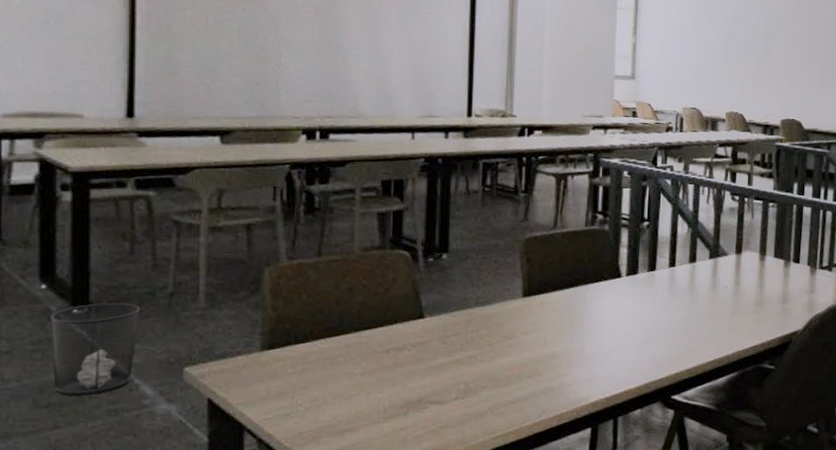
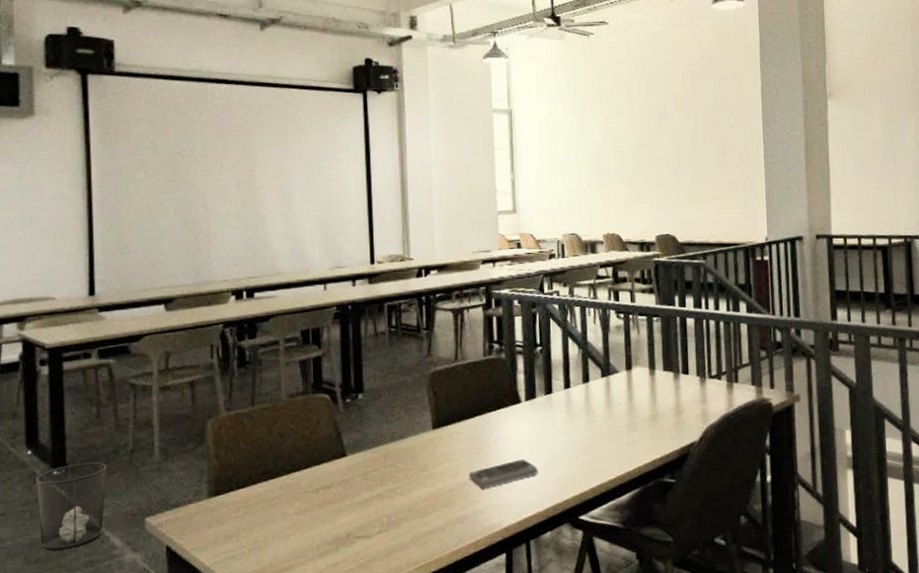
calculator: none [558,334,633,362] -> present [468,458,538,490]

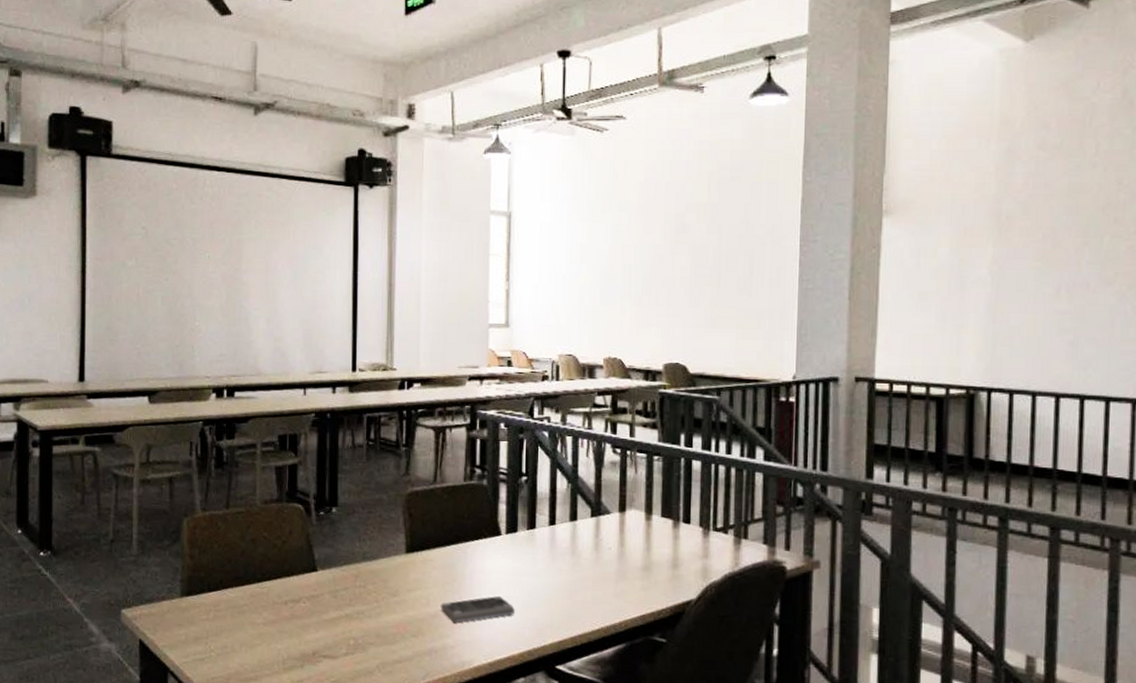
waste bin: present [35,462,107,551] -> none [24,547,88,631]

